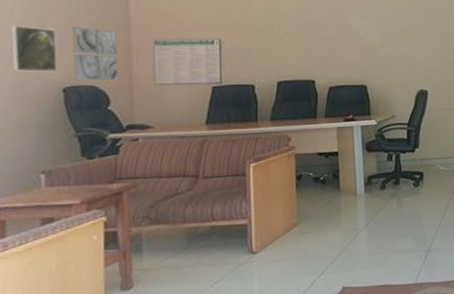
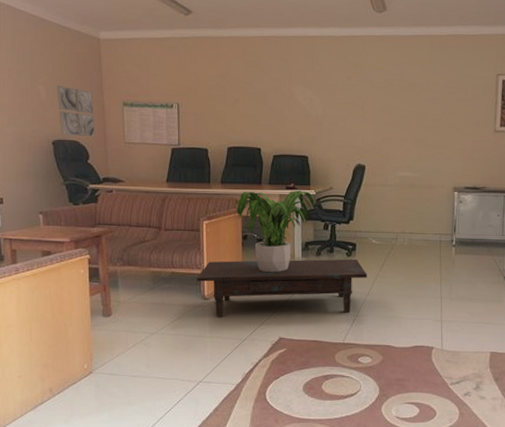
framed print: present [11,25,58,73] -> none [10,82,47,127]
coffee table: none [242,188,437,273] -> present [197,259,367,318]
potted plant: none [285,121,376,214] -> present [233,190,314,272]

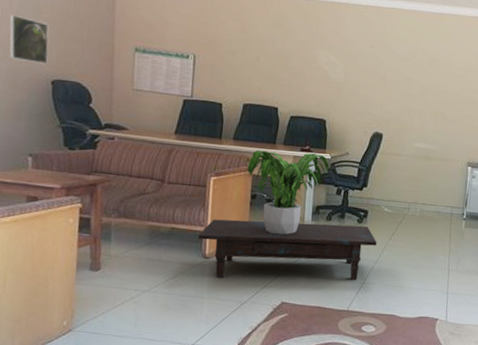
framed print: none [10,82,47,127] -> present [9,14,49,65]
wall art: present [56,85,95,138] -> none [61,22,103,81]

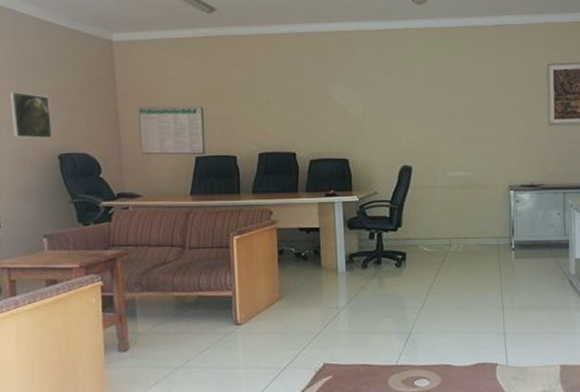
coffee table: present [198,219,377,280] -> none [227,269,420,345]
potted plant: present [244,150,329,235] -> none [267,196,357,290]

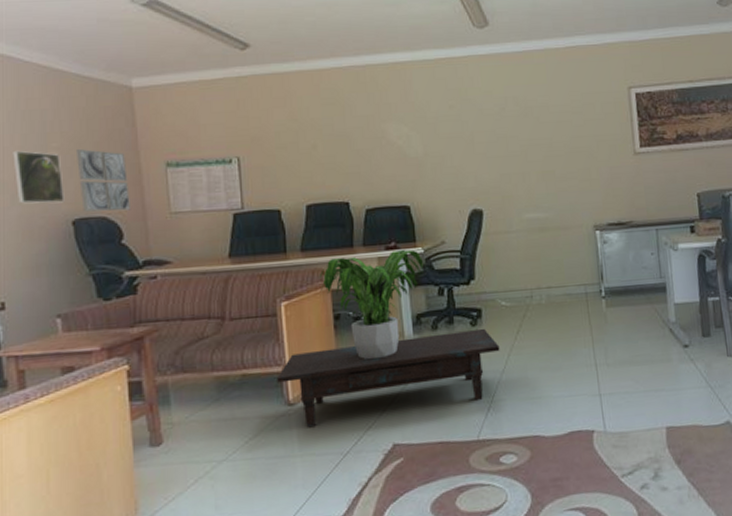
wall art: none [62,92,108,149] -> present [75,148,130,212]
coffee table: none [227,269,420,345] -> present [277,328,500,428]
potted plant: none [267,196,357,290] -> present [318,249,423,359]

